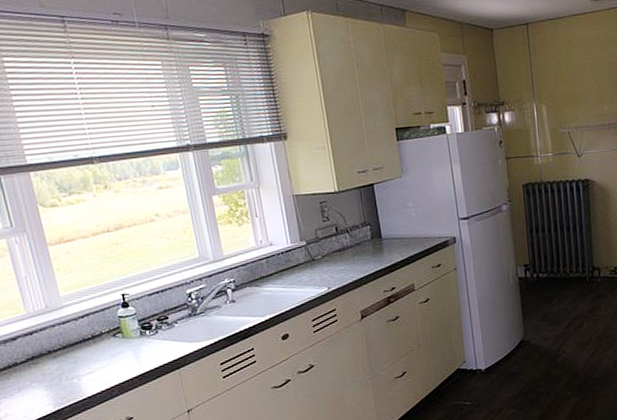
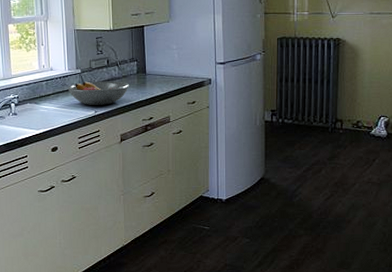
fruit bowl: none [292,250,365,282] -> present [67,81,130,105]

